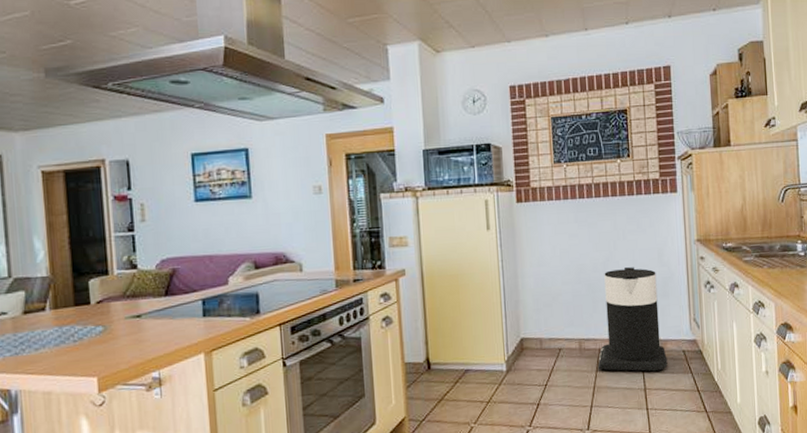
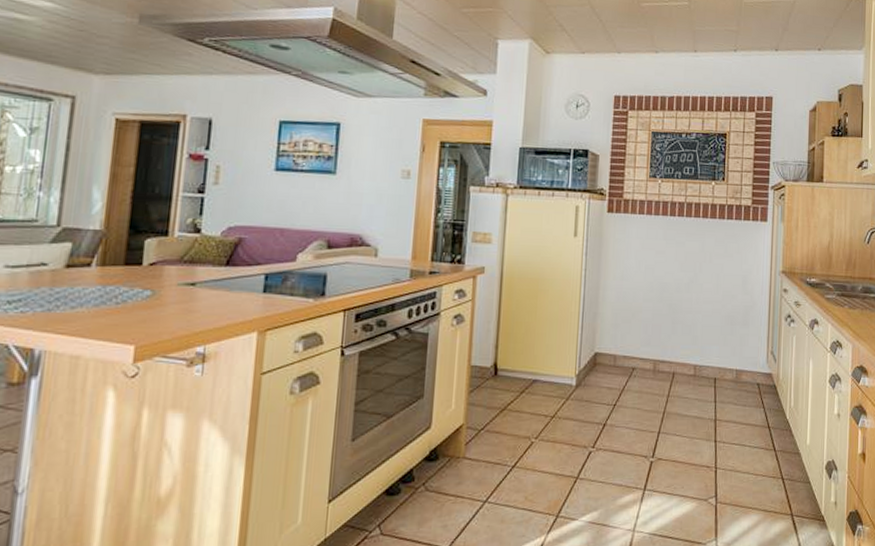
trash can: present [597,267,668,372] -> none [669,291,741,402]

